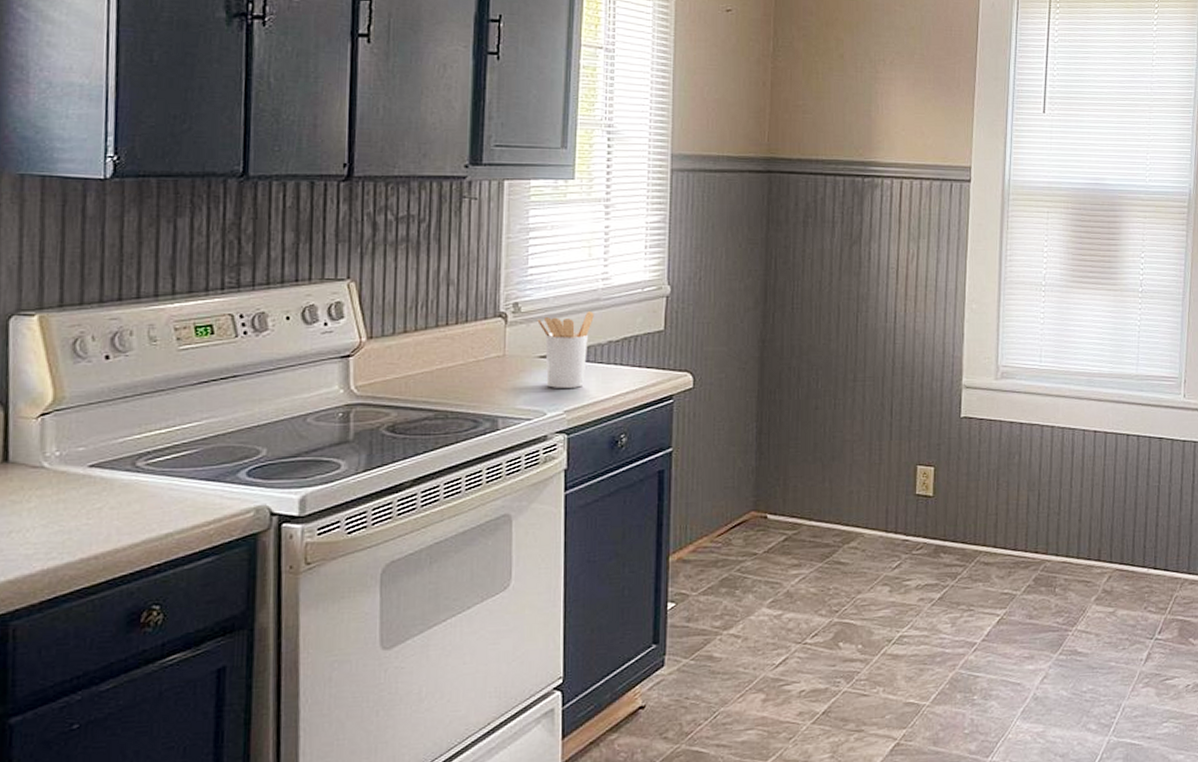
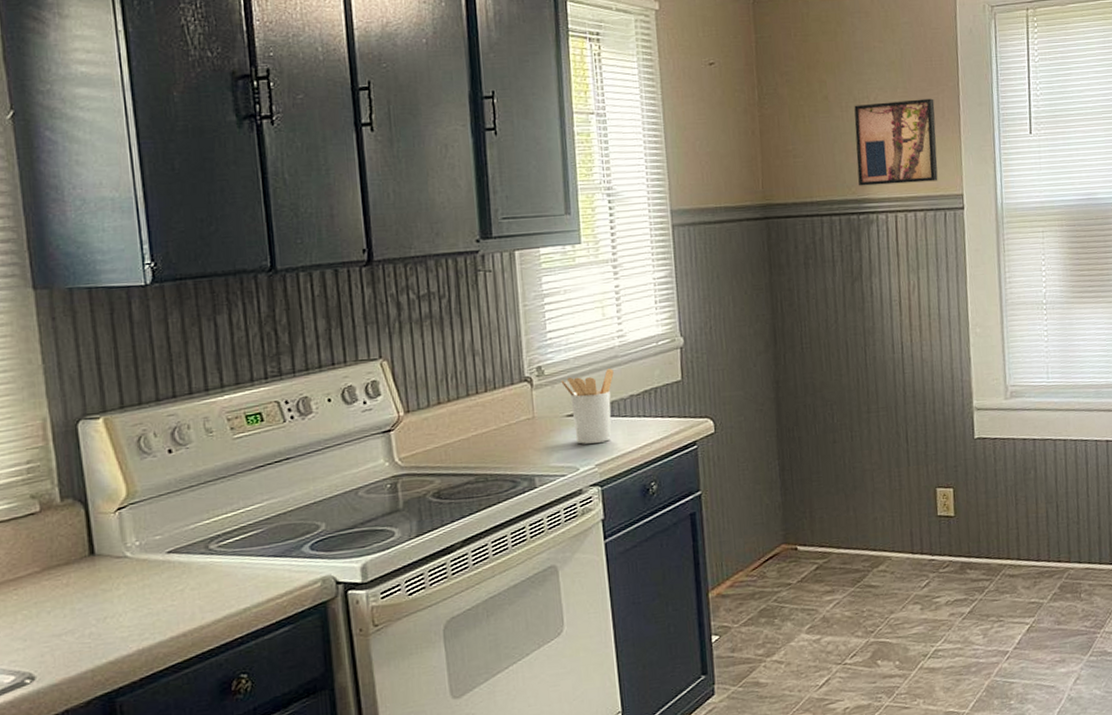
wall art: none [867,66,951,151] -> present [854,98,938,186]

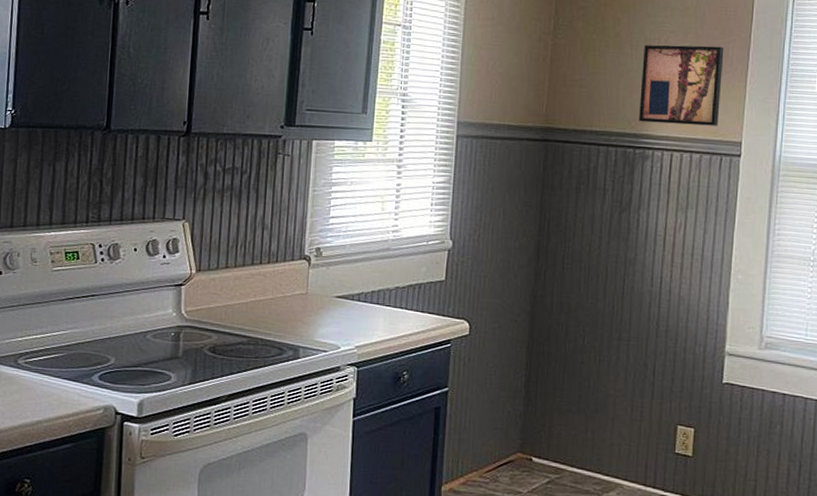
utensil holder: present [561,367,614,444] -> none [336,258,384,327]

